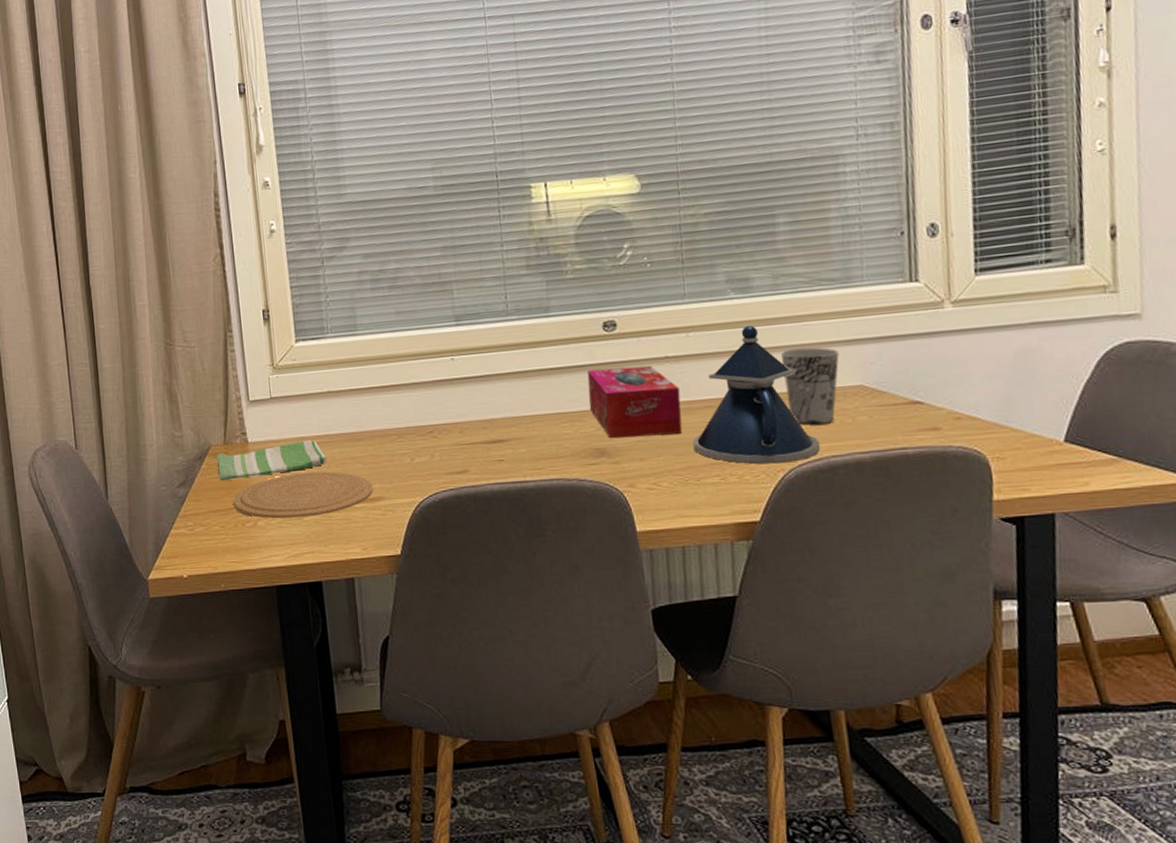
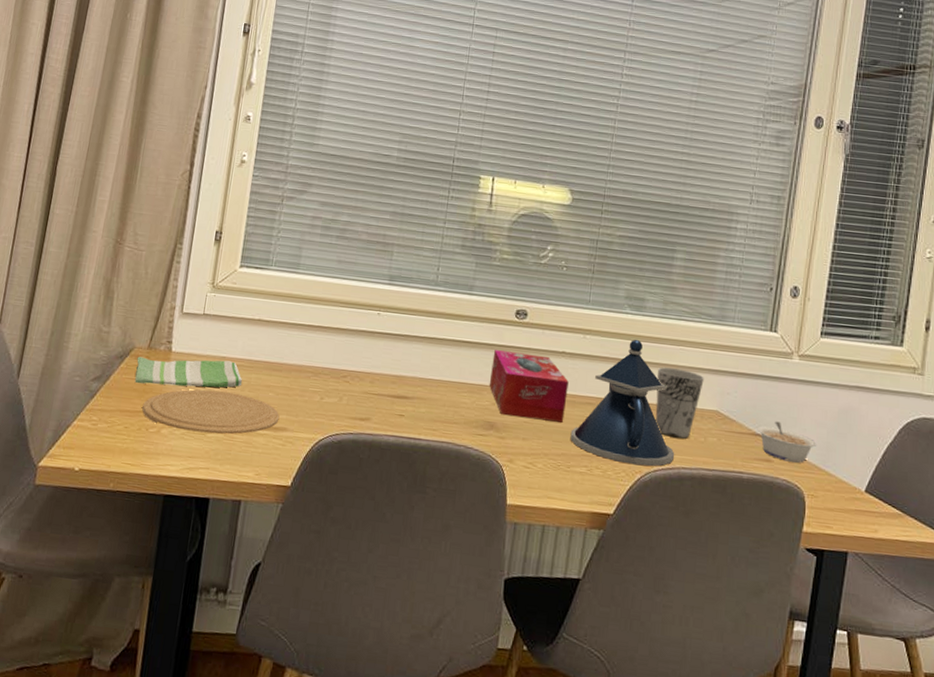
legume: none [914,382,994,426] -> present [757,421,817,463]

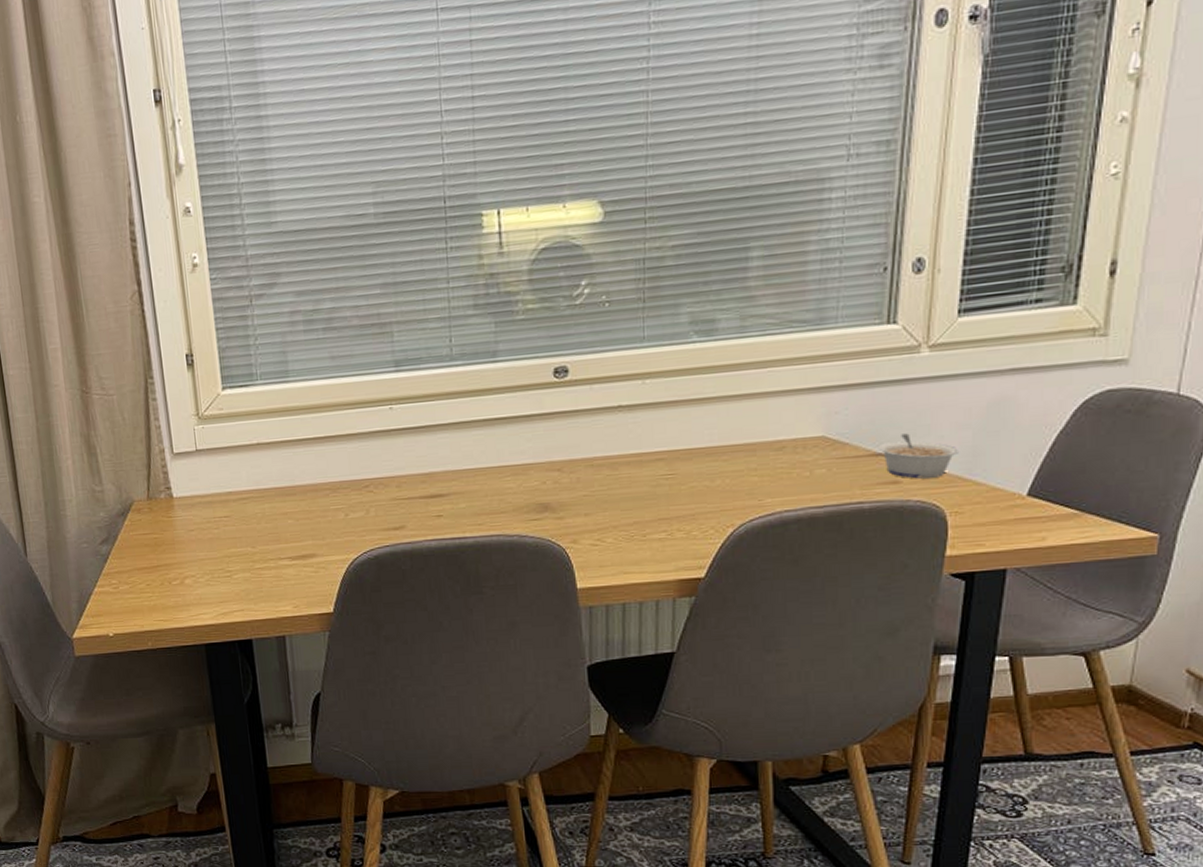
dish towel: present [134,356,242,388] -> none [139,495,257,537]
plate: present [142,389,280,434] -> none [158,527,306,577]
tissue box: present [489,350,569,423] -> none [534,415,632,492]
teapot: present [570,339,675,467] -> none [641,371,774,519]
cup: present [655,367,704,439] -> none [742,395,803,479]

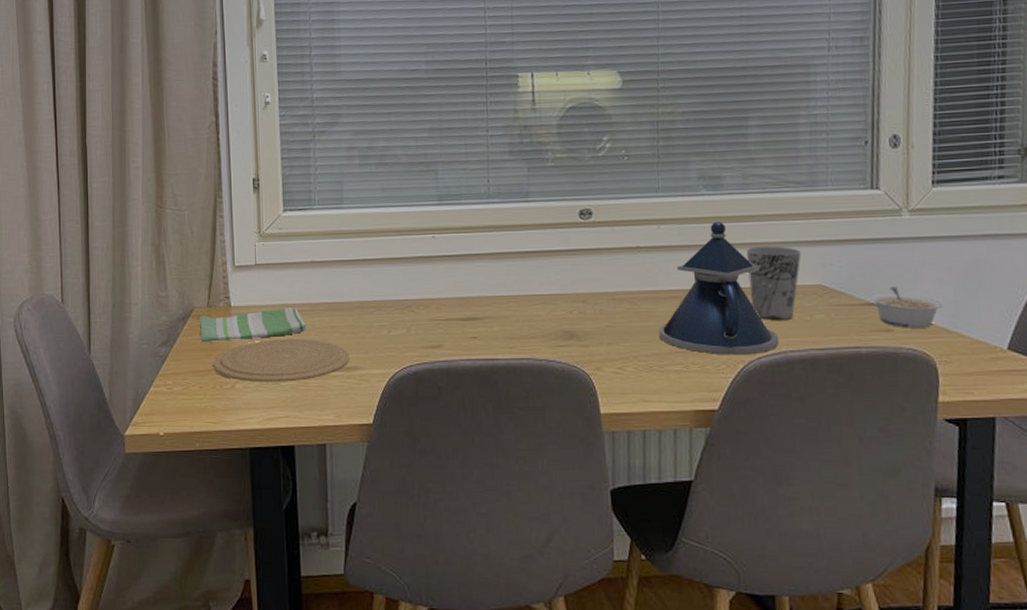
dish towel: none [139,495,257,537] -> present [199,307,307,342]
plate: none [158,527,306,577] -> present [213,339,350,382]
teapot: none [641,371,774,519] -> present [658,221,779,355]
cup: none [742,395,803,479] -> present [747,246,801,320]

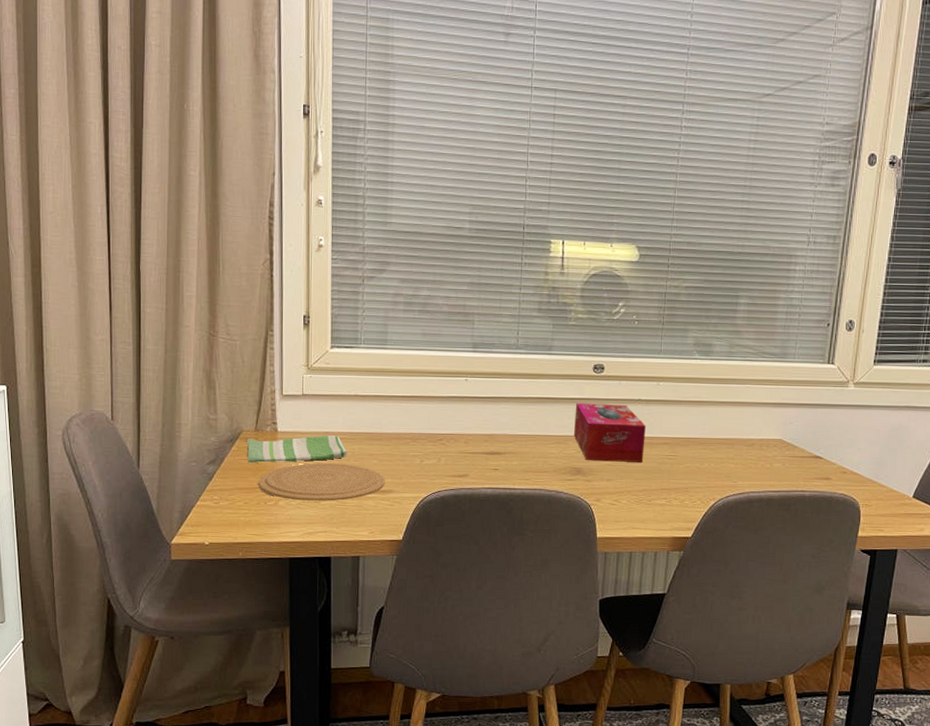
tissue box: none [561,254,650,322] -> present [573,403,646,462]
teapot: present [658,221,779,355] -> none [650,382,744,494]
cup: present [747,246,801,320] -> none [725,405,769,466]
legume: present [870,286,944,328] -> none [817,444,871,478]

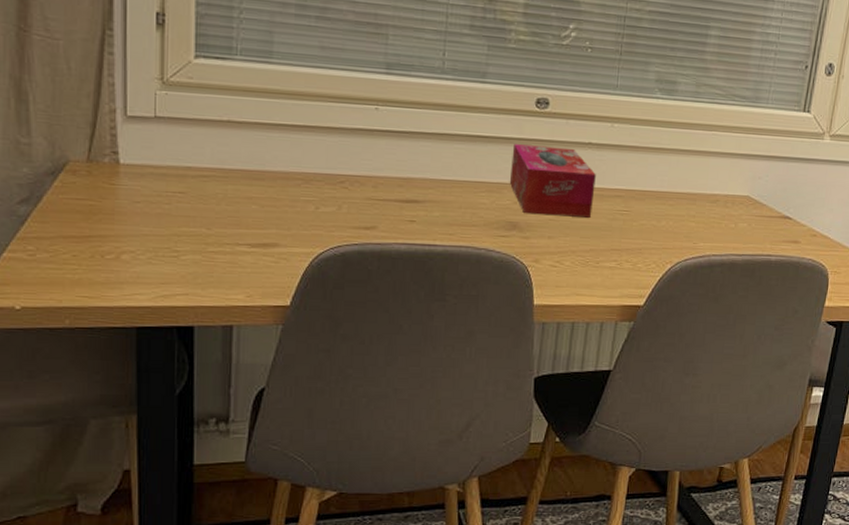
dish towel: present [246,435,347,463] -> none [75,171,217,205]
plate: present [258,463,385,501] -> none [92,206,268,256]

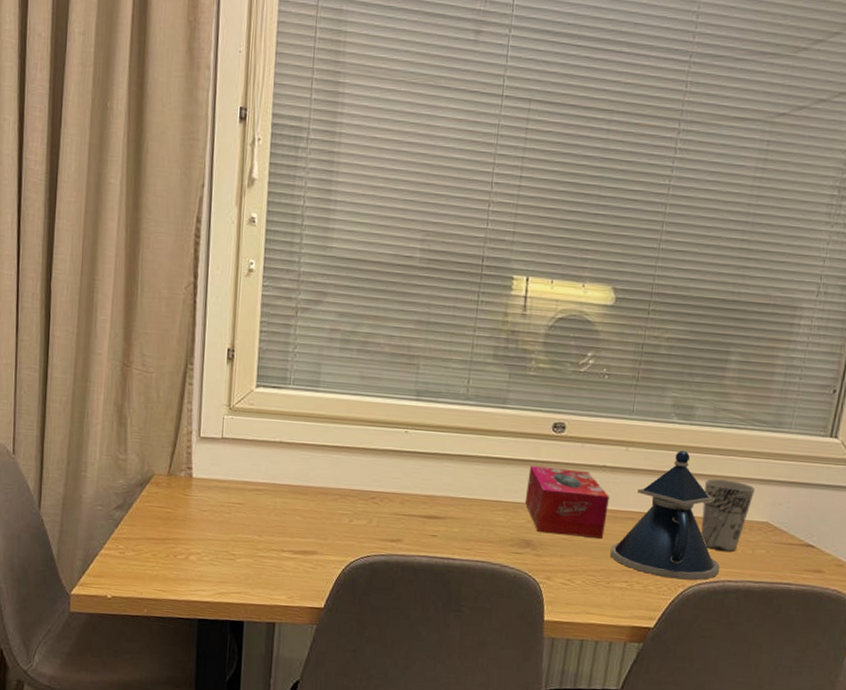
teapot: none [598,125,706,256] -> present [610,450,721,581]
cup: none [686,154,736,226] -> present [701,478,755,552]

